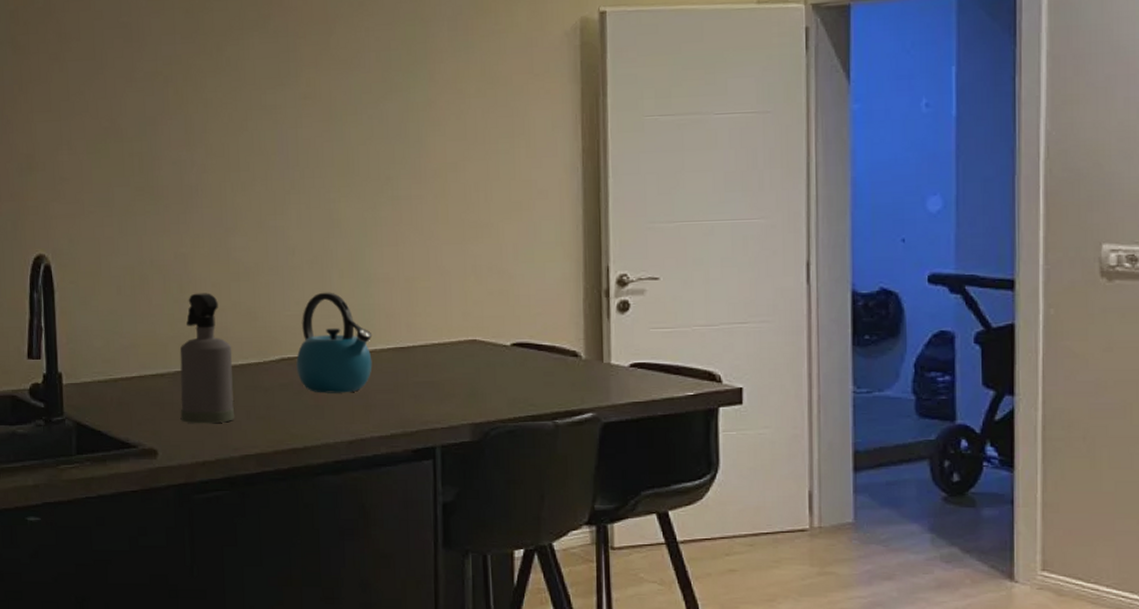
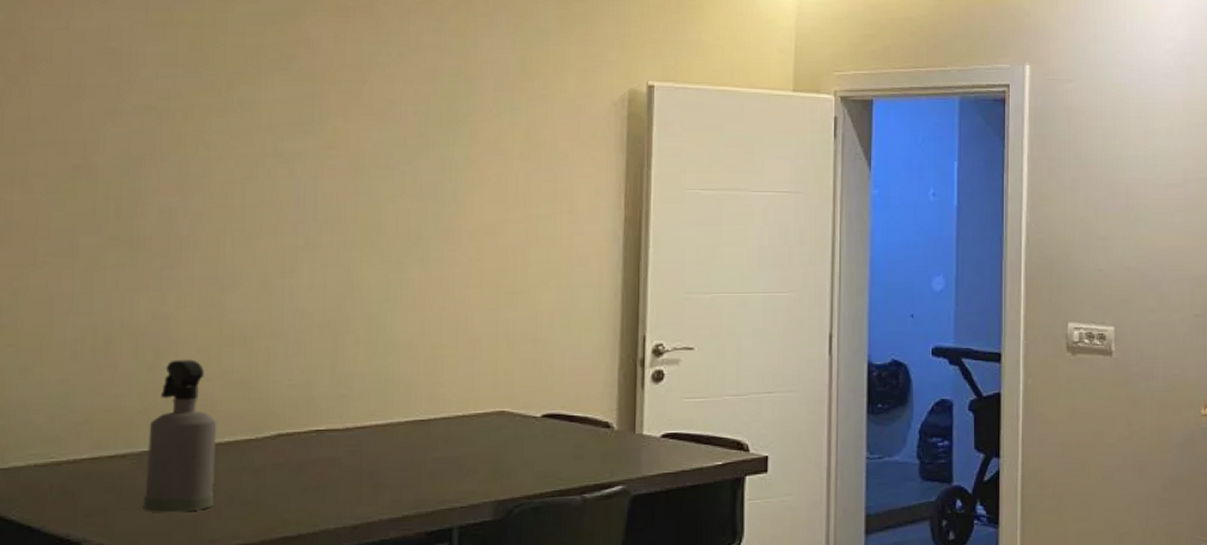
kettle: present [296,292,373,393] -> none [296,359,389,473]

